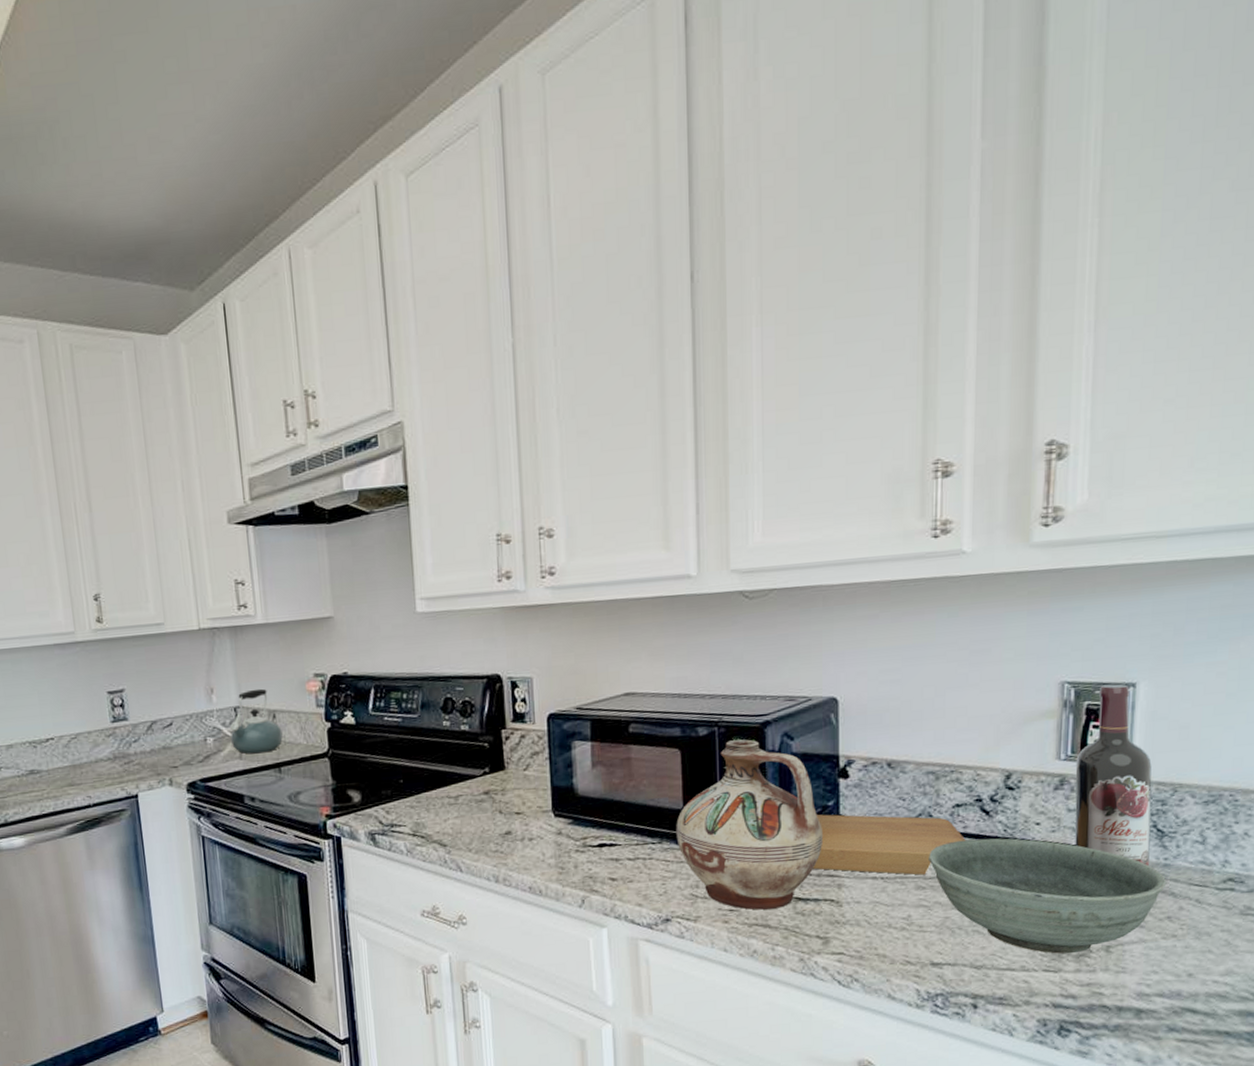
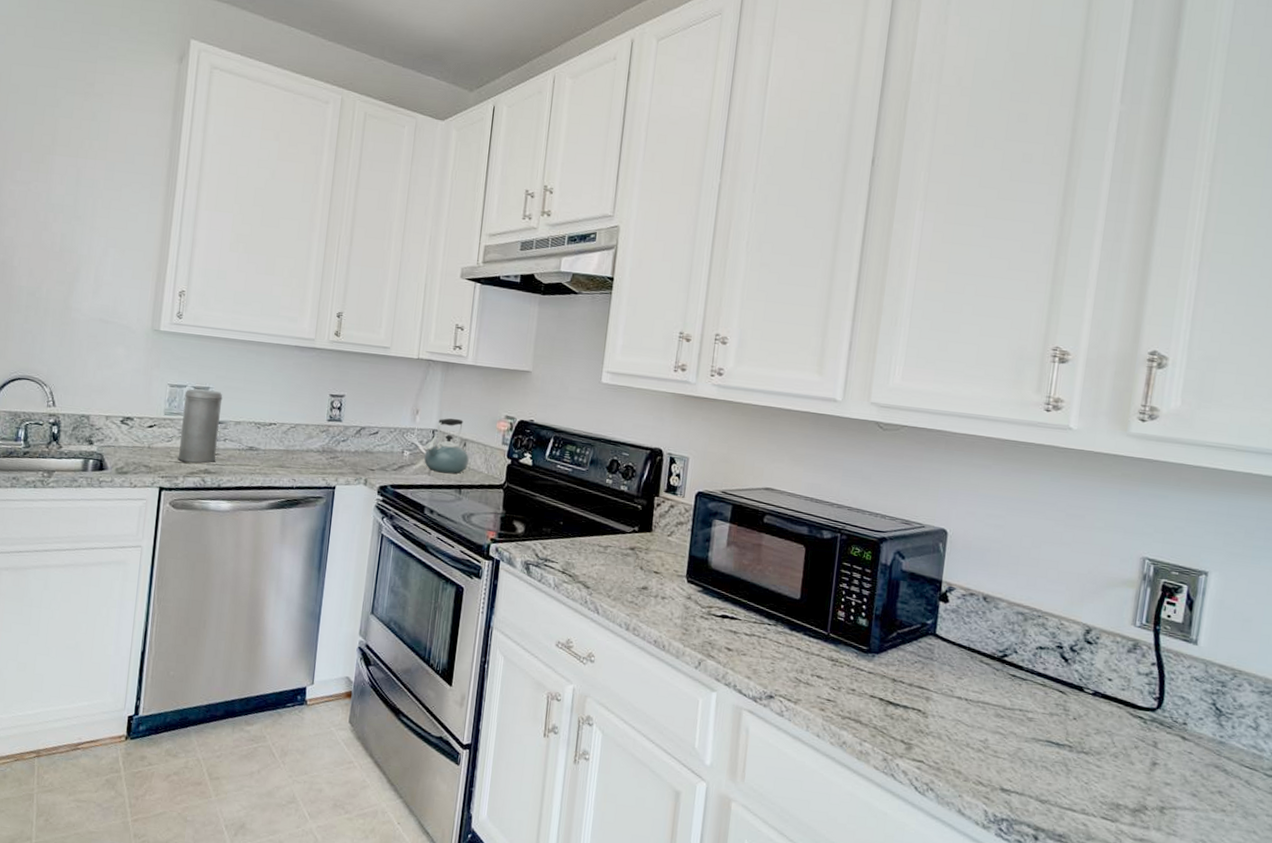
ceramic jug: present [676,739,824,910] -> none [790,548,920,708]
cutting board: present [813,814,966,875] -> none [906,630,1045,705]
bowl: present [929,838,1167,954] -> none [1009,679,1221,808]
wine bottle: present [1074,684,1153,867] -> none [1141,568,1216,740]

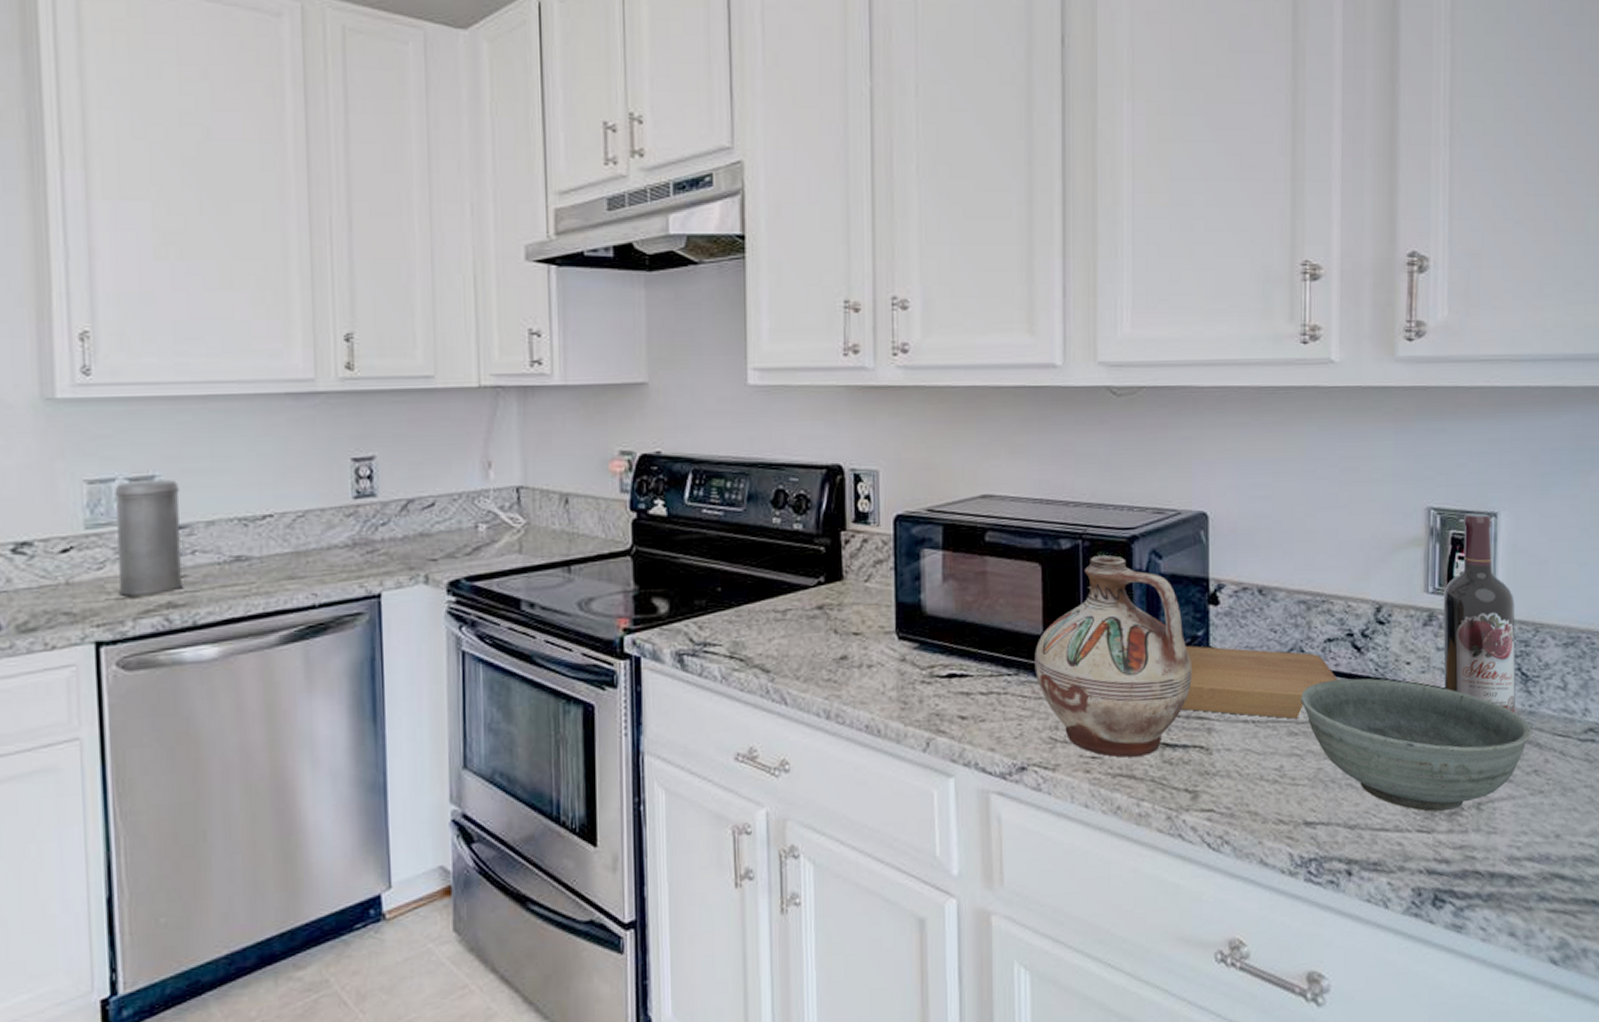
kettle: present [423,418,469,474] -> none [508,465,576,548]
ceramic jug: none [790,548,920,708] -> present [1034,555,1193,758]
cutting board: none [906,630,1045,705] -> present [1181,645,1338,719]
bowl: none [1009,679,1221,808] -> present [1301,678,1532,812]
wine bottle: none [1141,568,1216,740] -> present [1443,513,1516,714]

